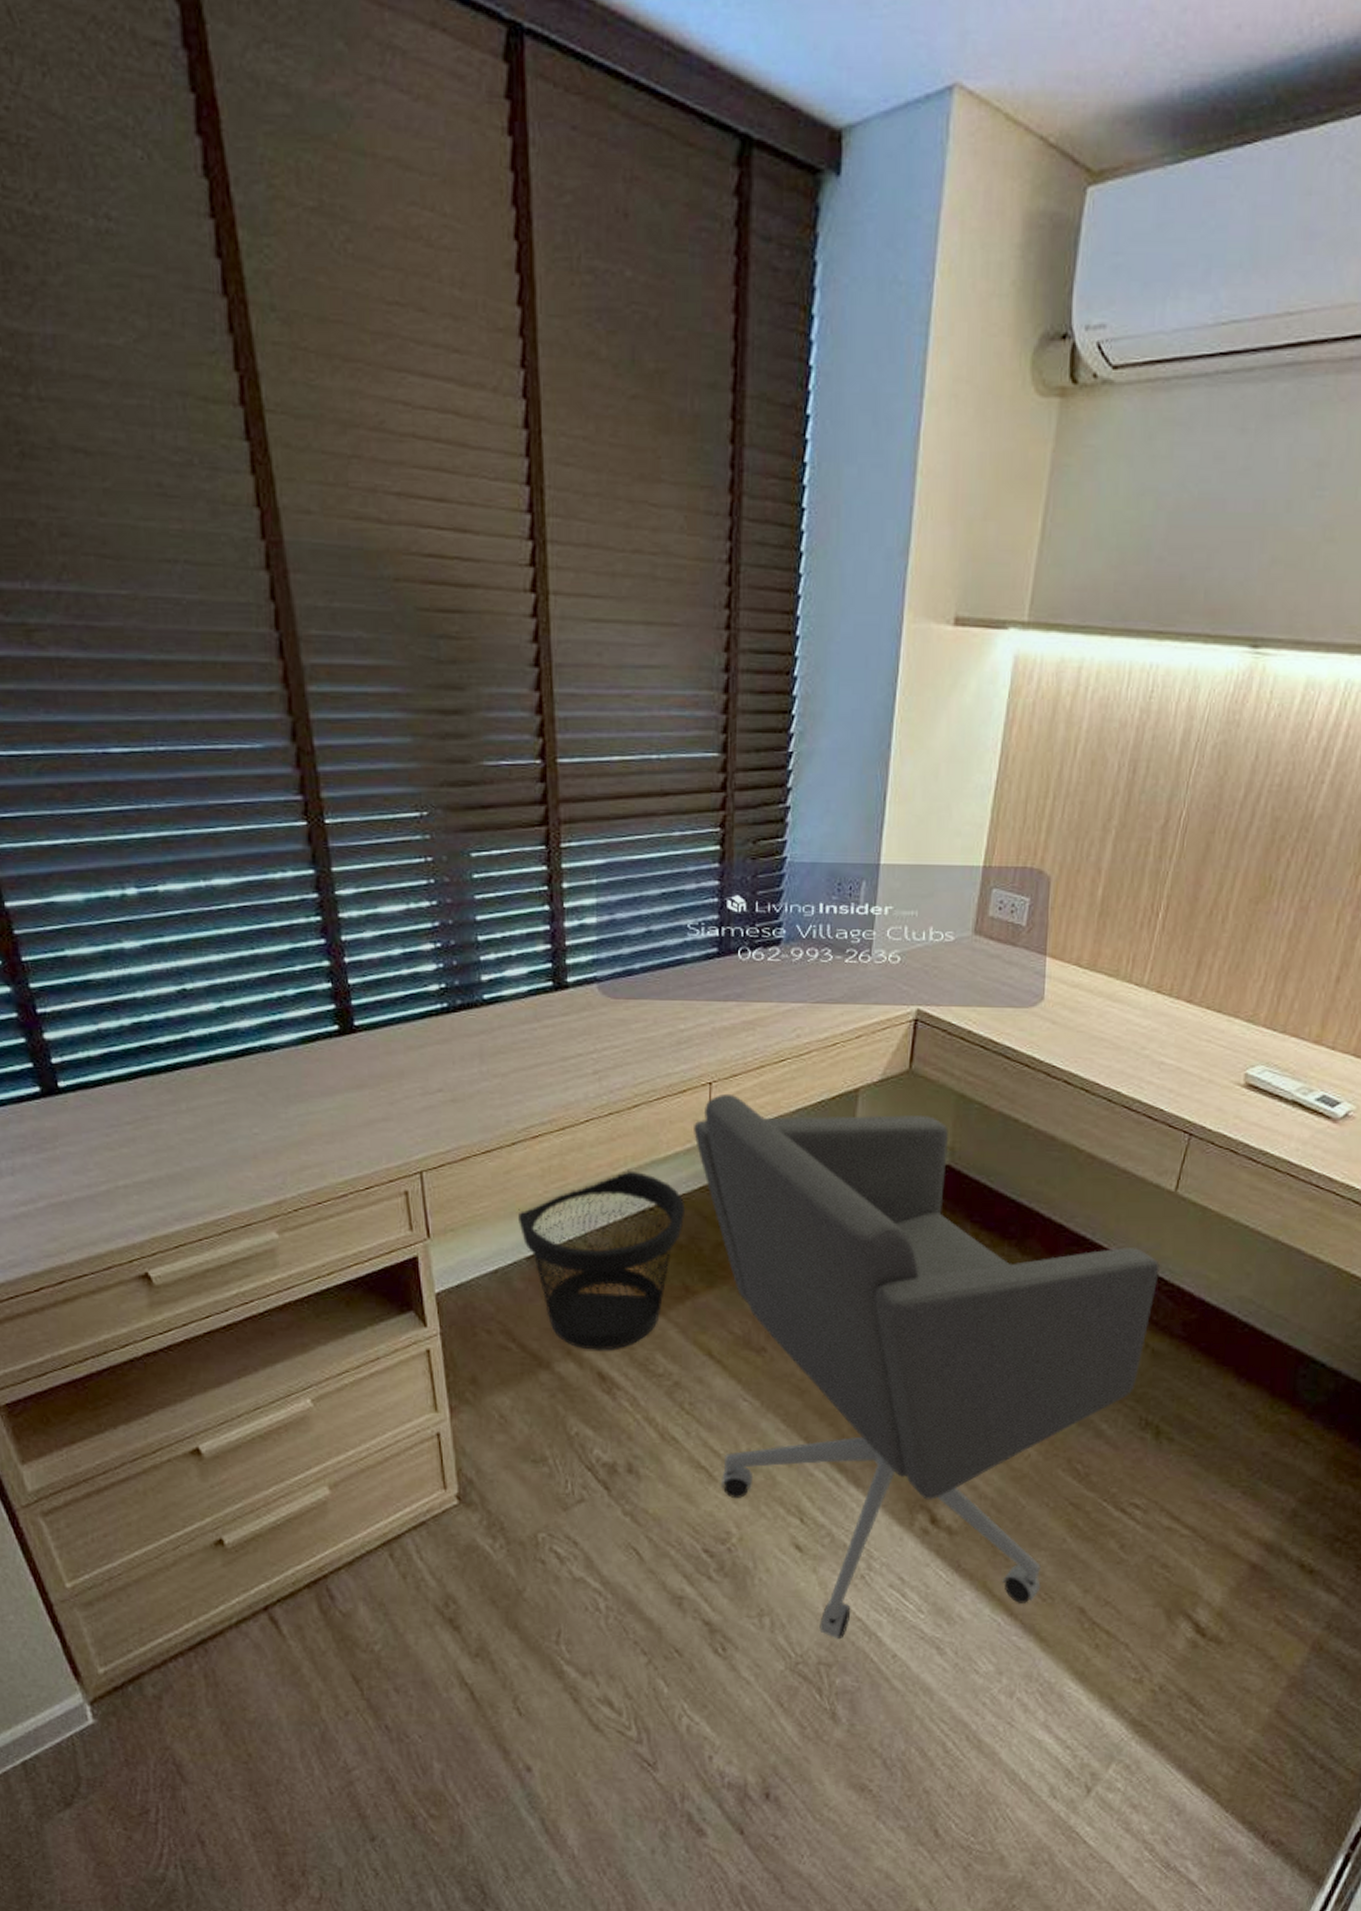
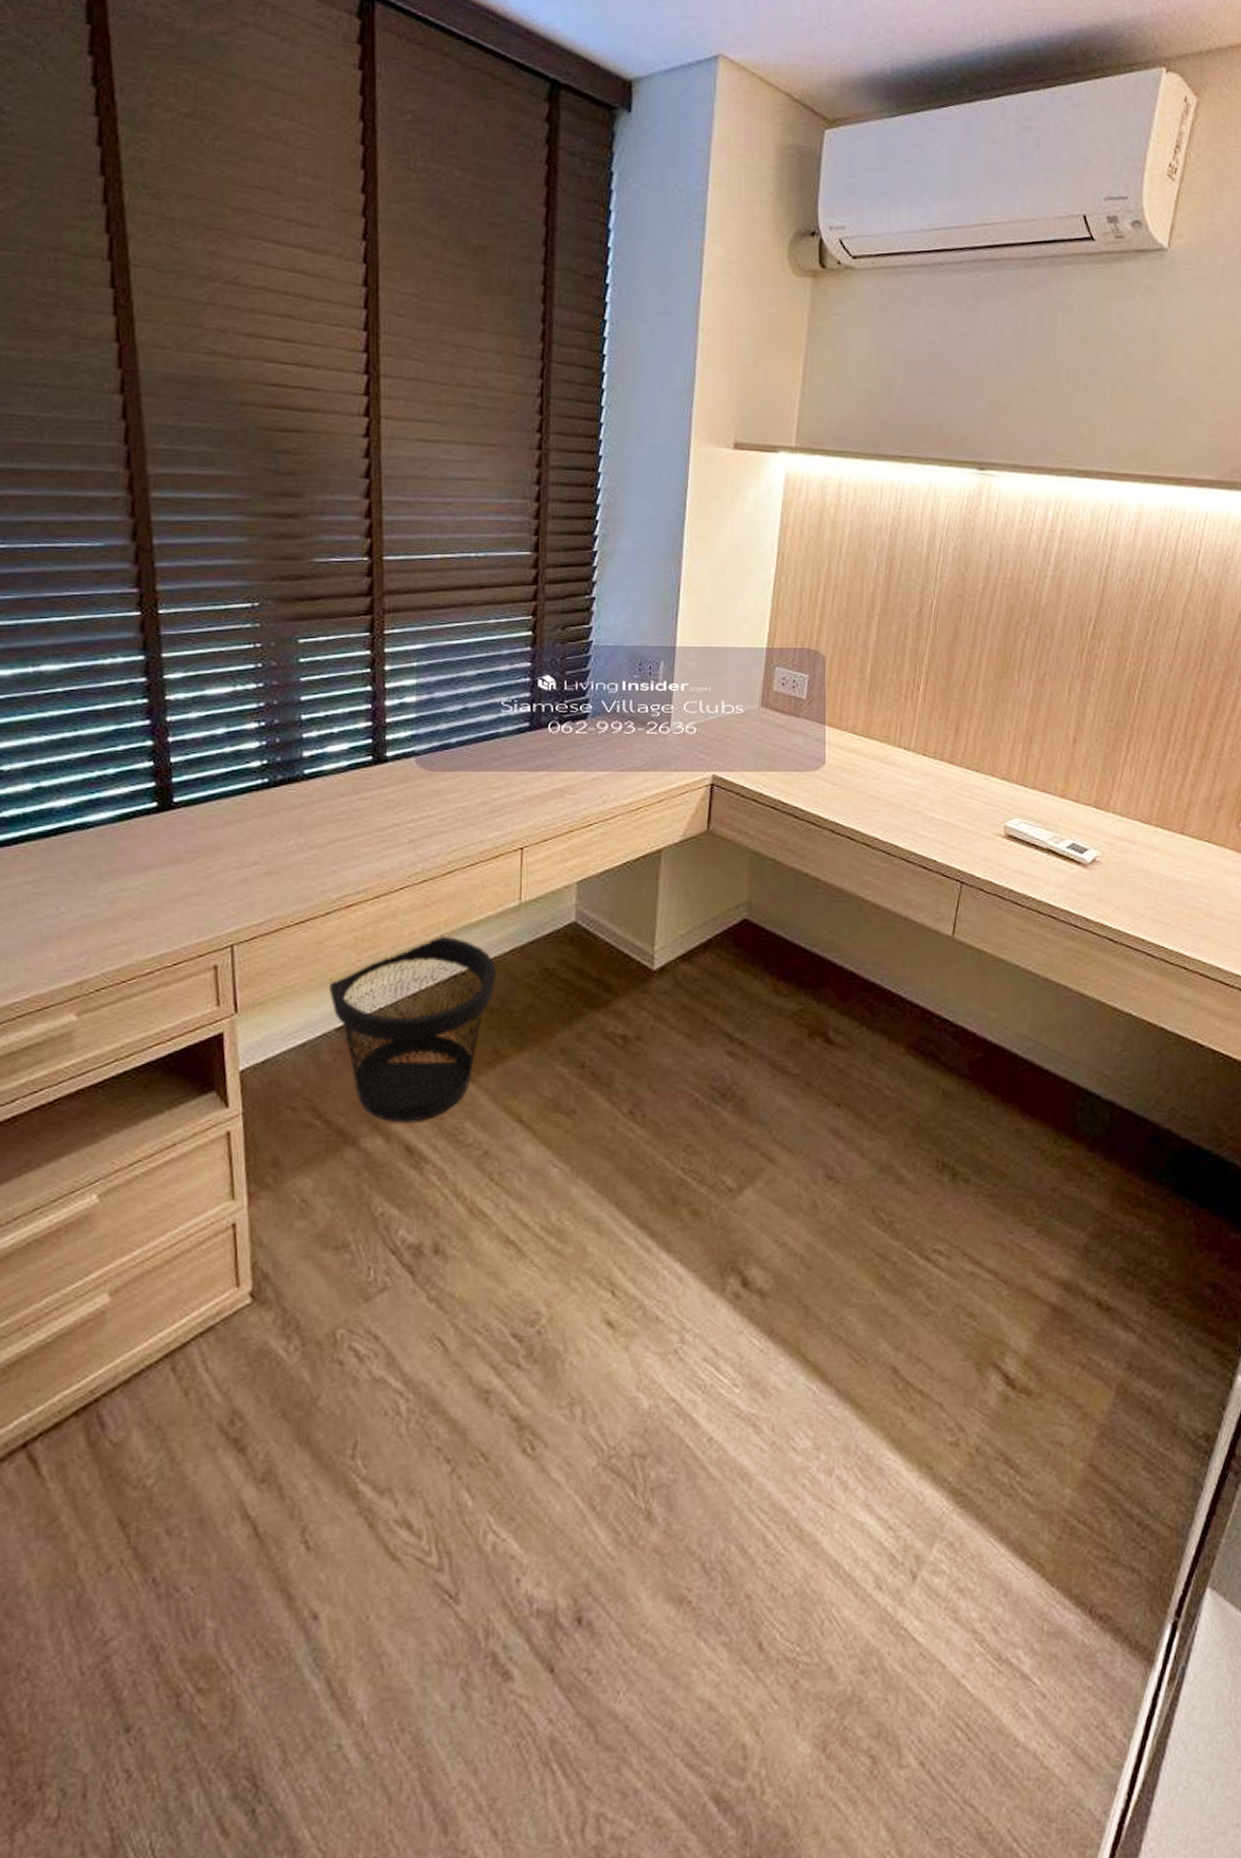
office chair: present [694,1093,1161,1640] -> none [506,857,945,1426]

